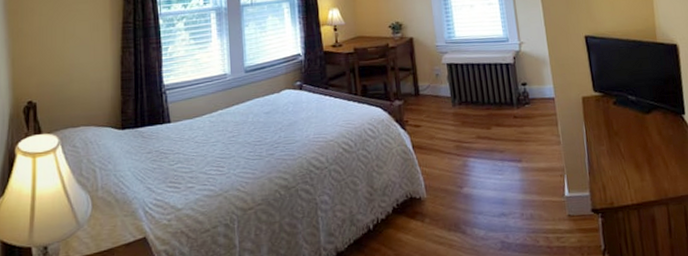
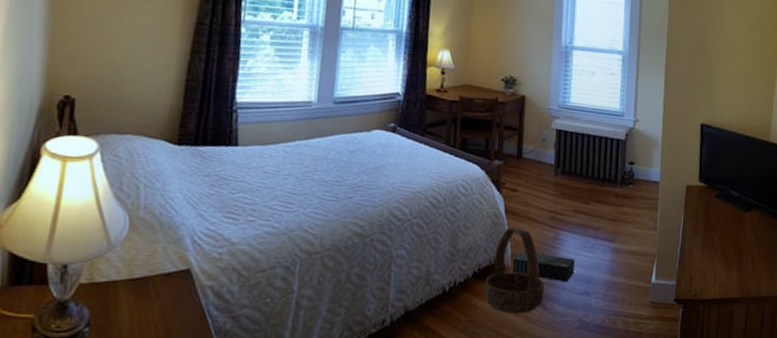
basket: none [405,160,463,244] -> present [484,226,545,314]
shoe box: none [428,182,488,207] -> present [512,251,575,283]

